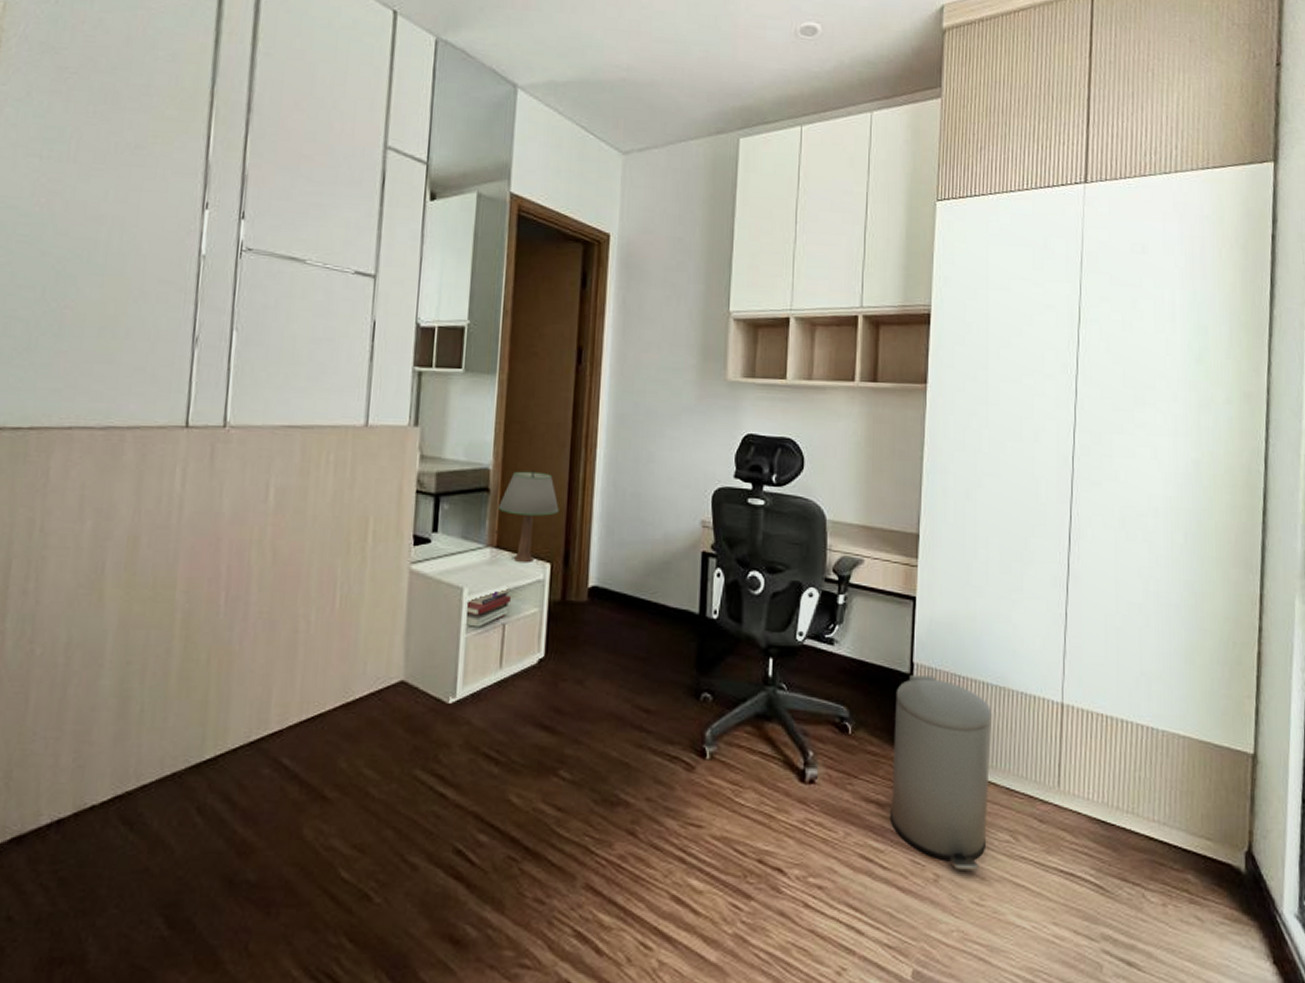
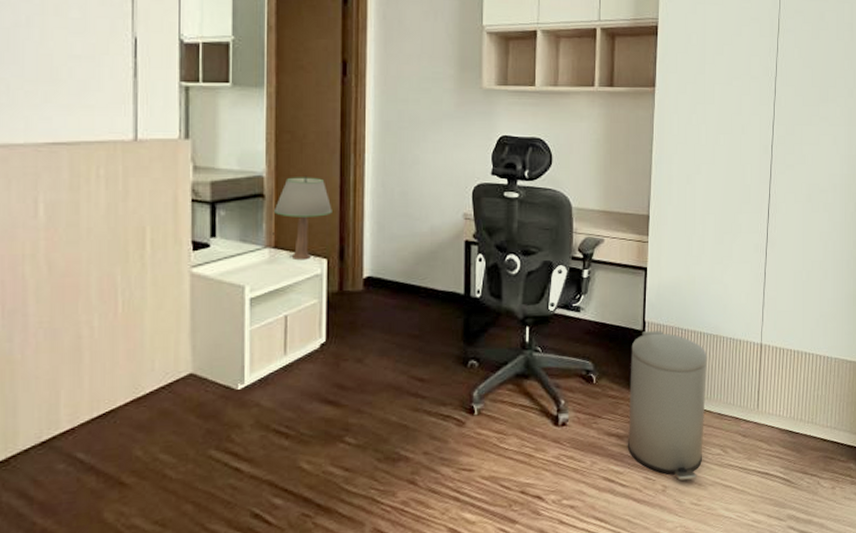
books: present [466,586,511,627] -> none [250,281,291,321]

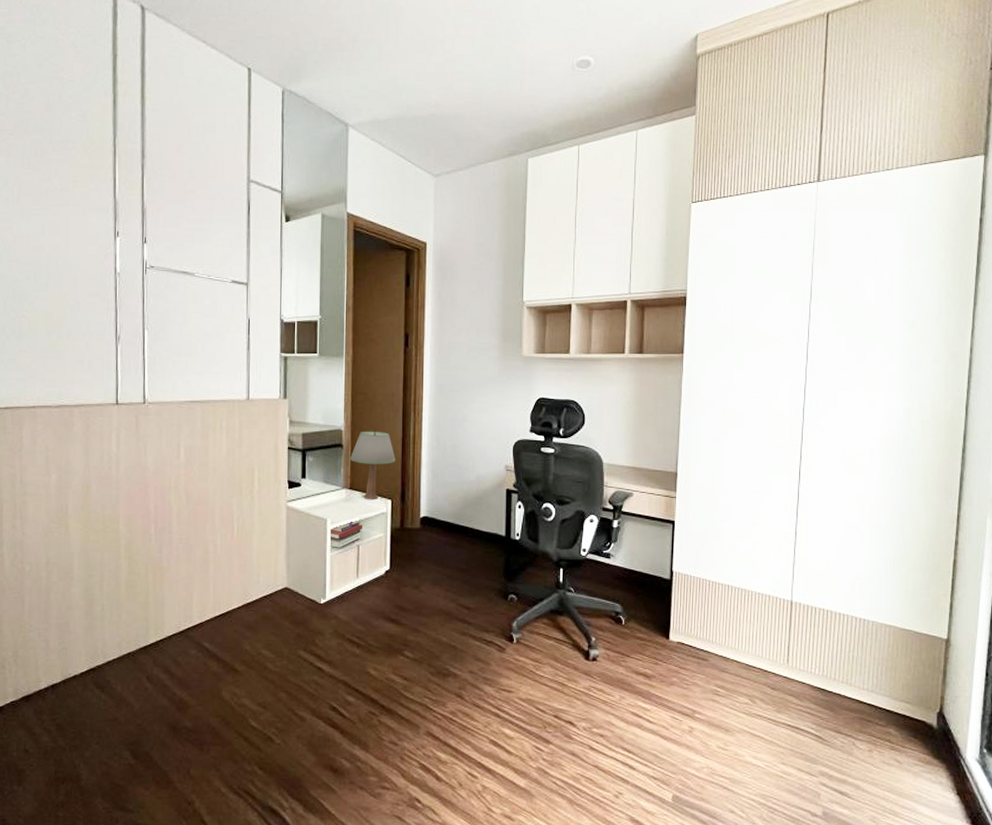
books: none [250,281,291,321] -> present [331,517,362,548]
pedal bin: present [627,330,708,481] -> none [654,581,736,724]

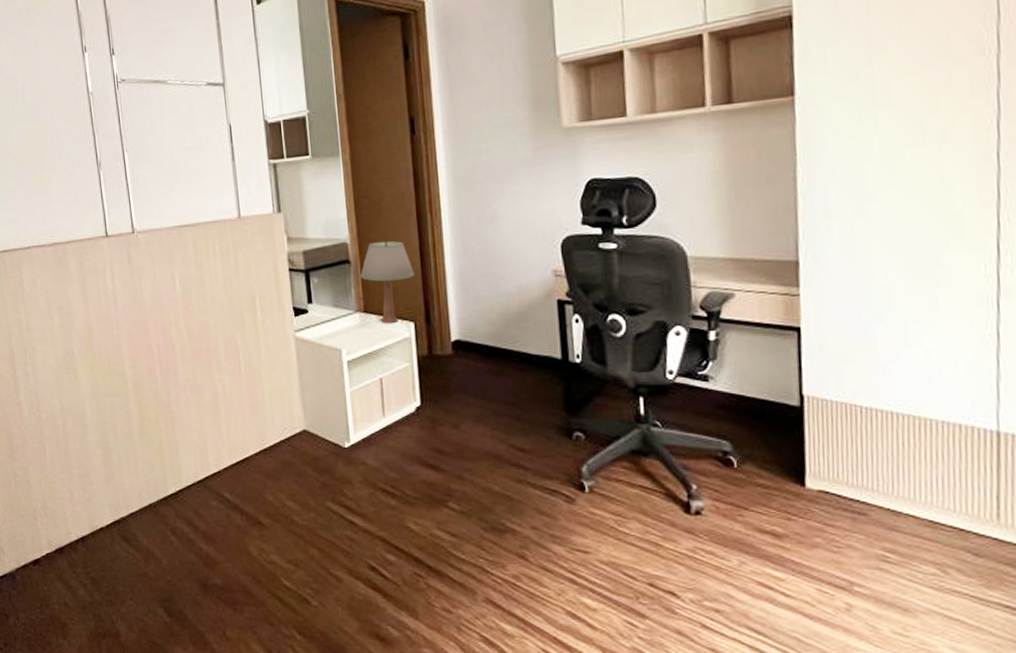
books: present [331,517,362,548] -> none [347,345,384,383]

